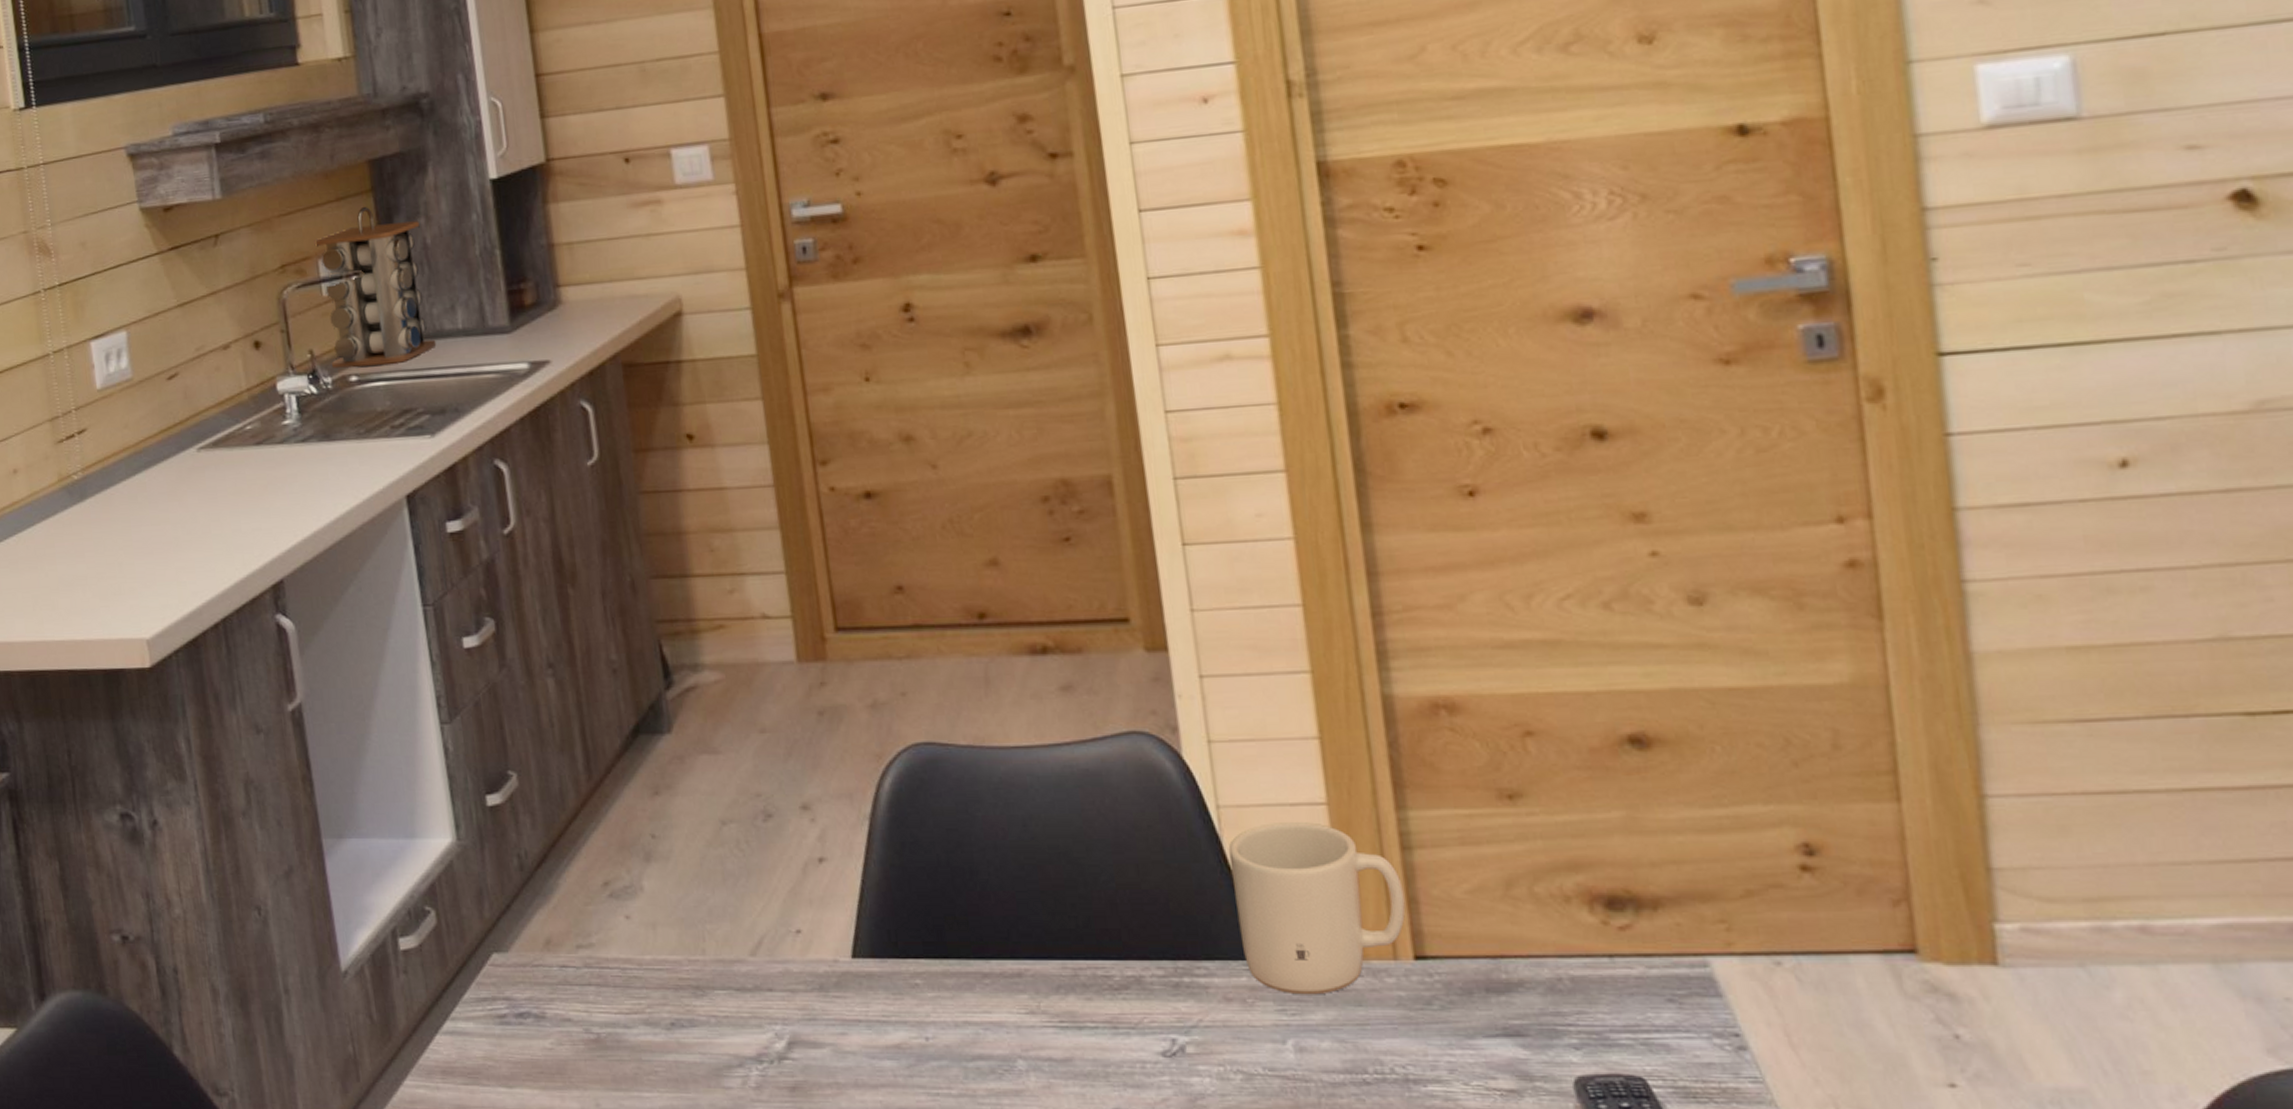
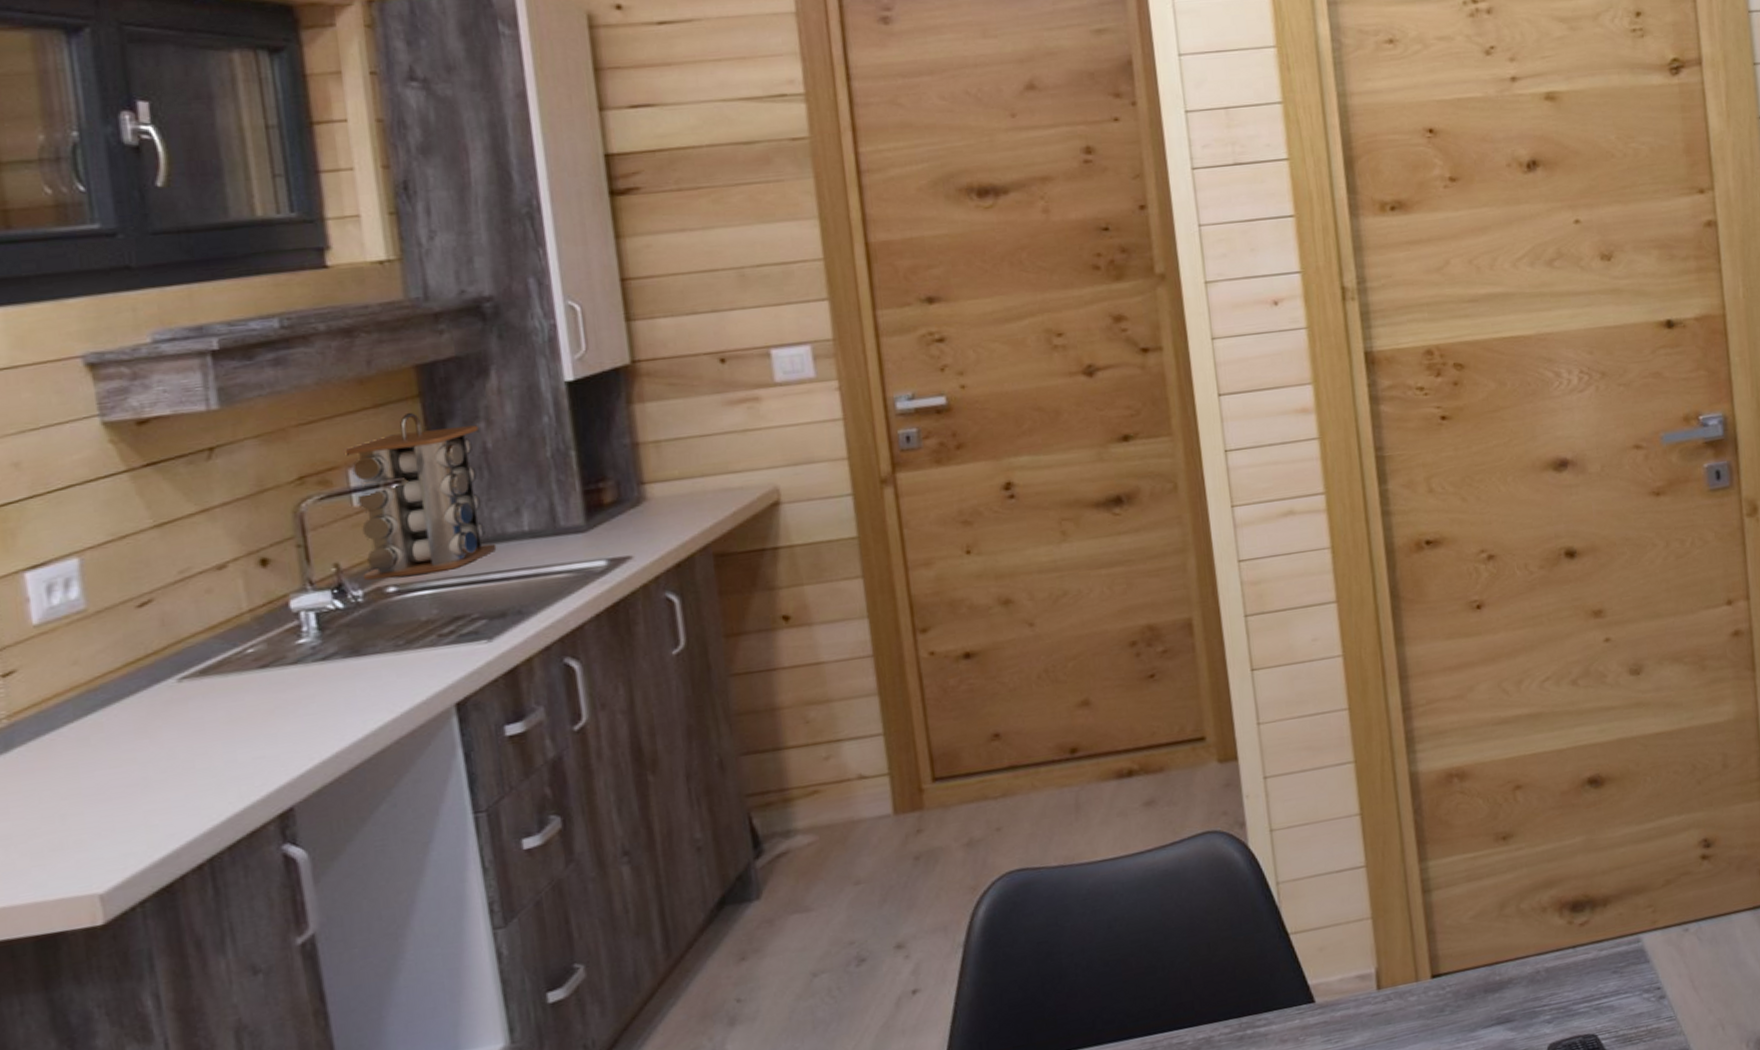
mug: present [1228,821,1406,995] -> none [1286,883,1426,1026]

